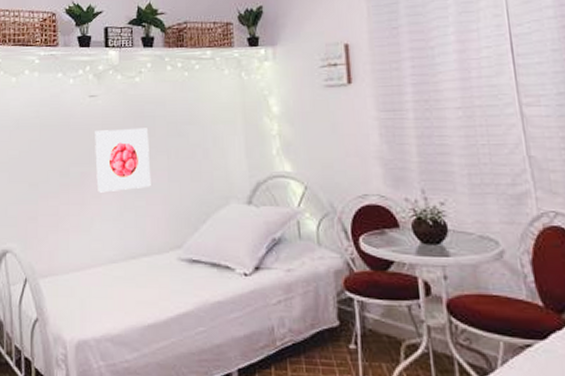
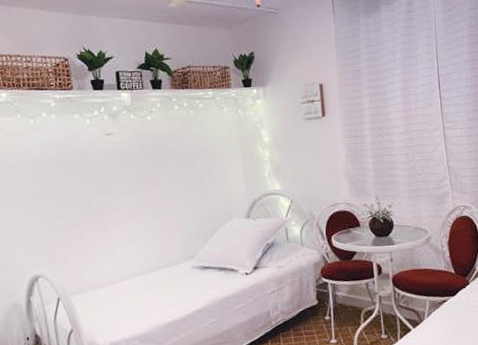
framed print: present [95,128,151,193] -> none [113,160,166,219]

